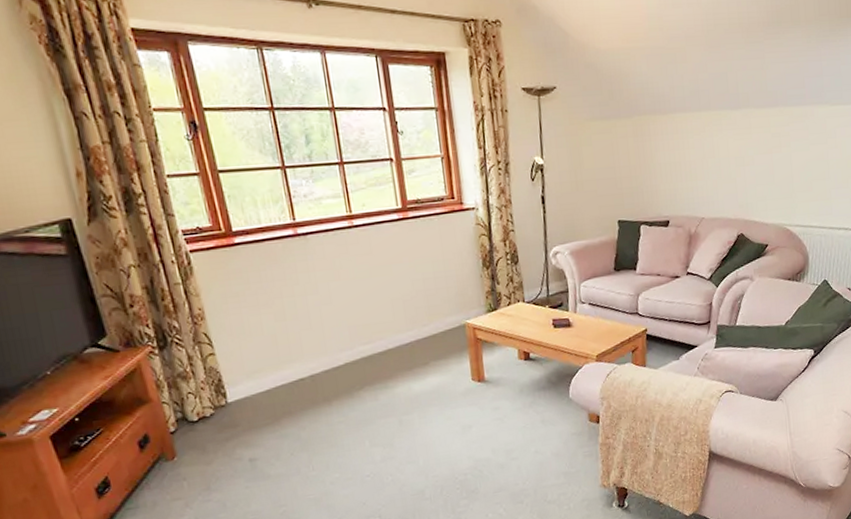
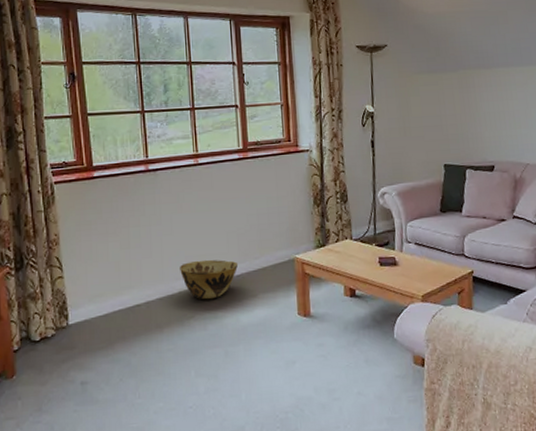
woven basket: none [343,328,407,371] -> present [180,259,239,300]

